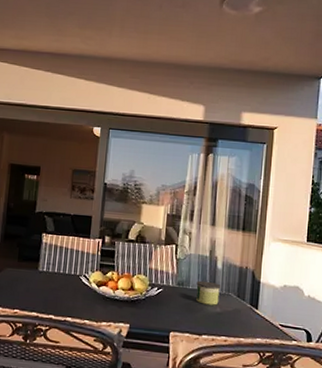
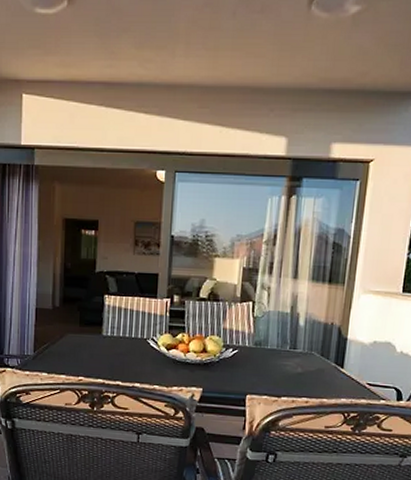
candle: present [196,280,221,306] -> none [275,339,303,366]

